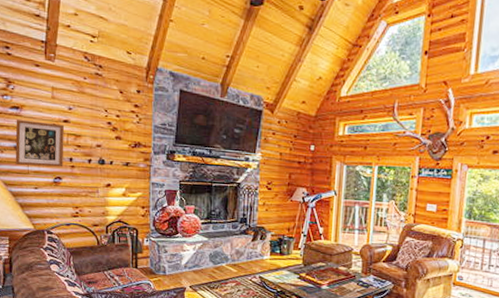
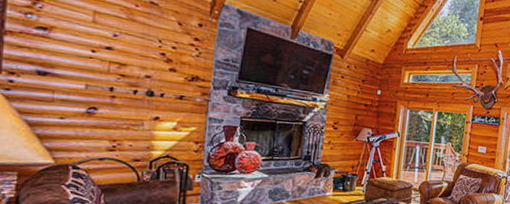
wall art: present [15,119,65,167] -> none [36,40,107,97]

